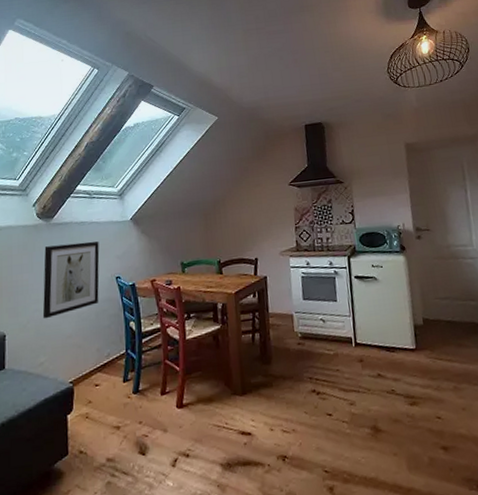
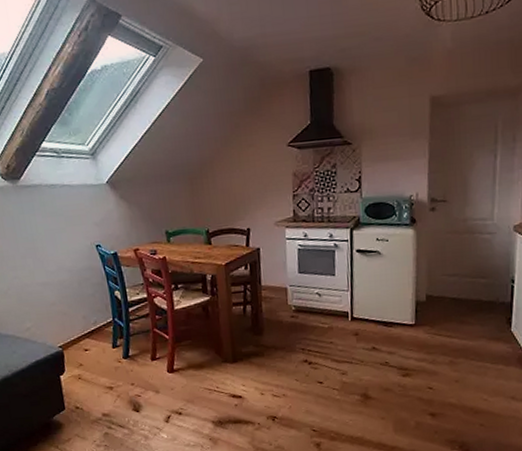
wall art: present [42,241,100,319] -> none [14,206,81,286]

